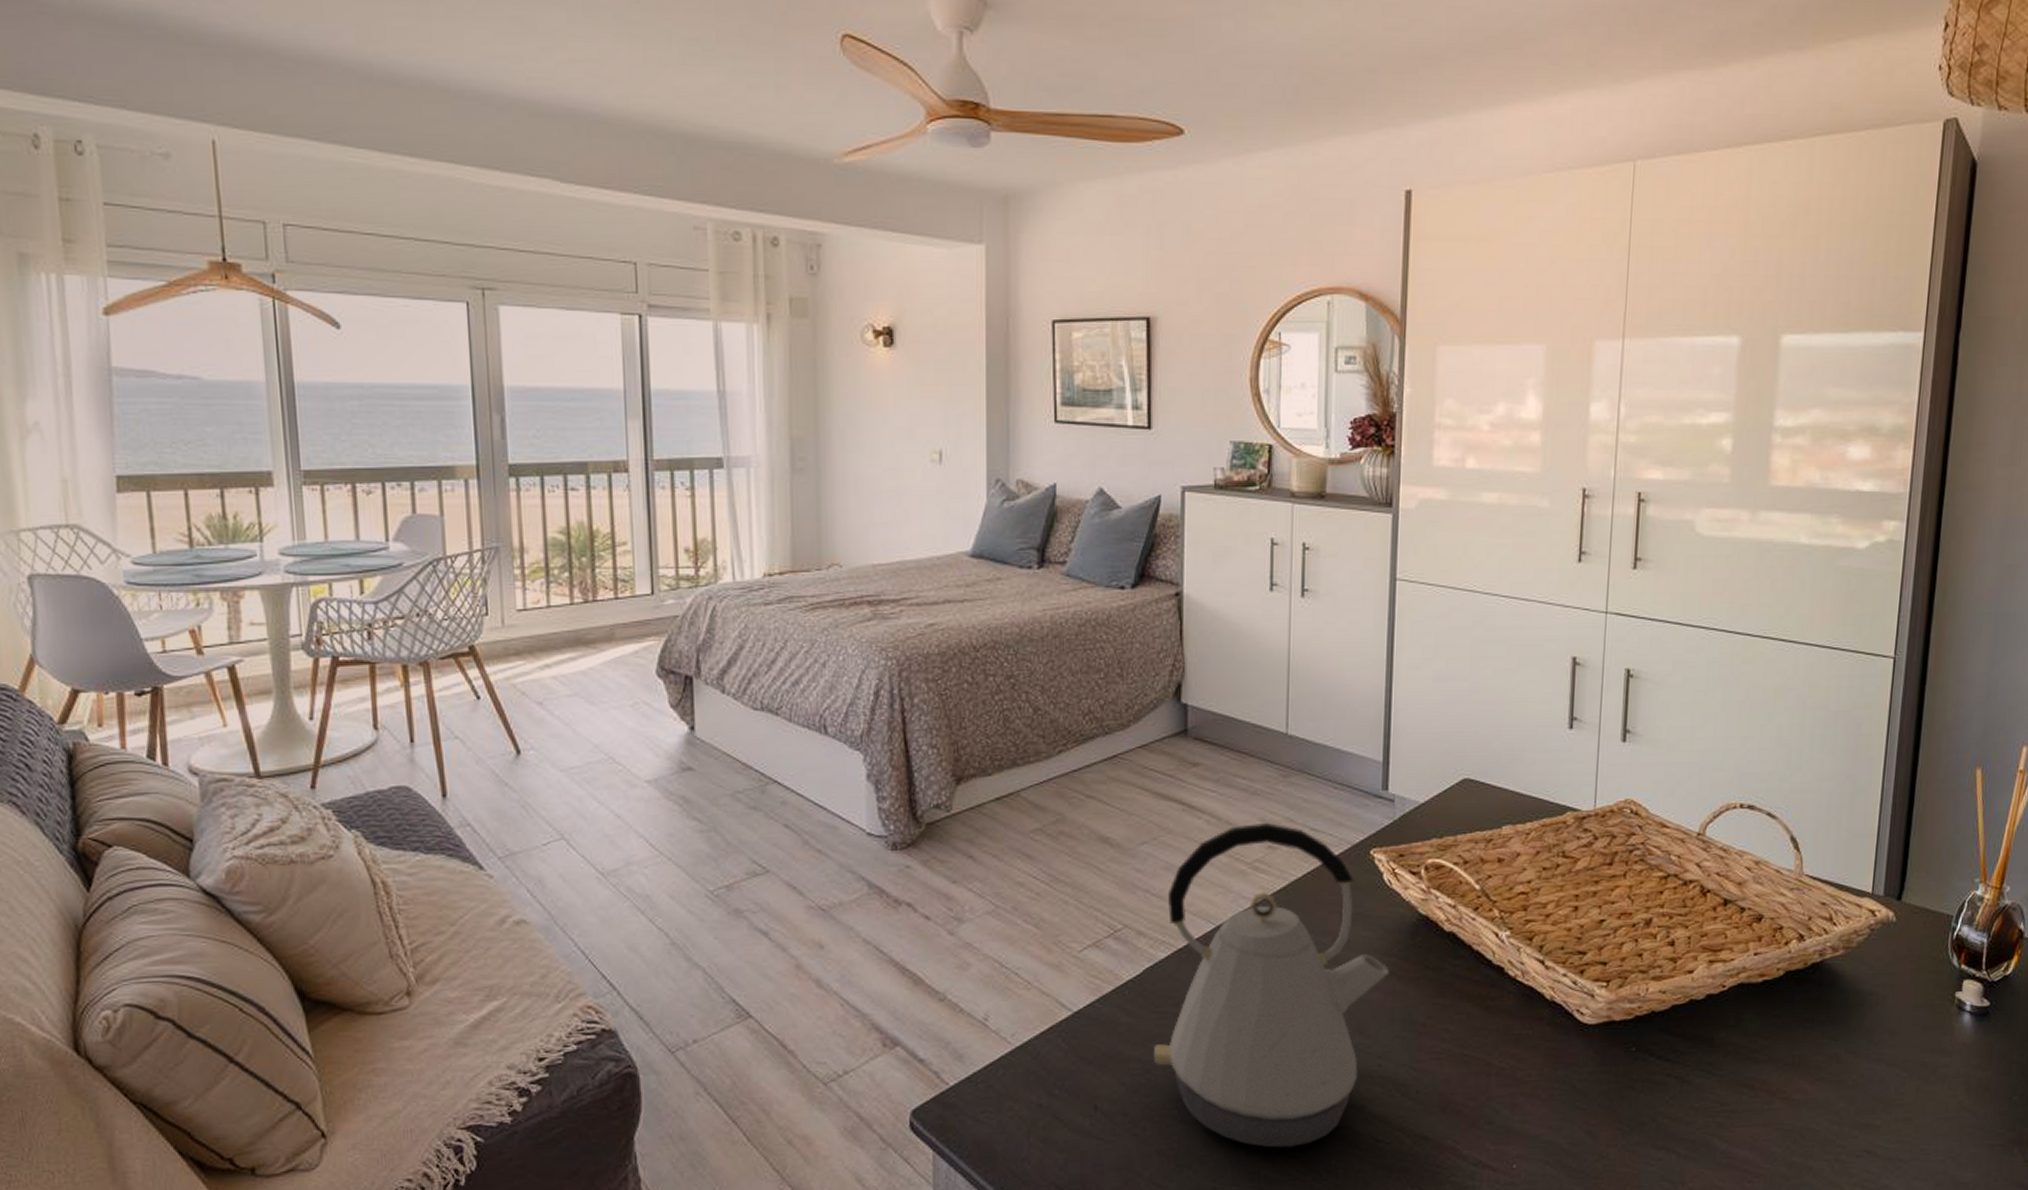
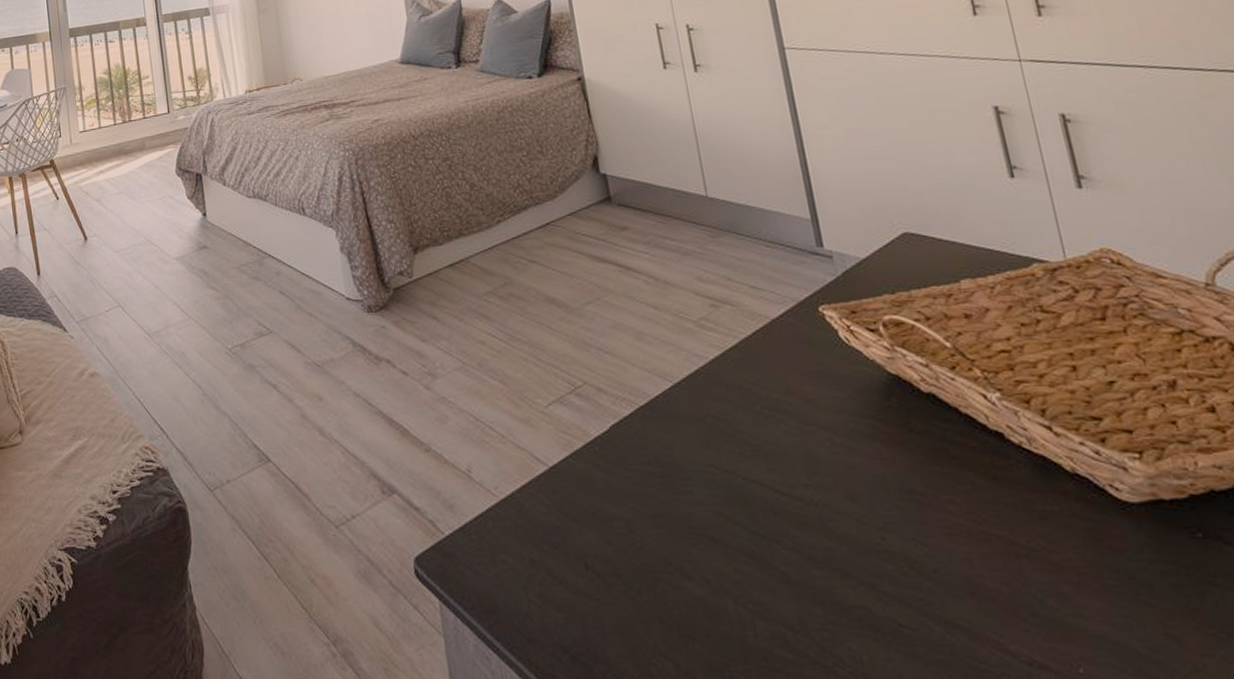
kettle: present [1154,823,1390,1148] -> none [619,282,870,626]

